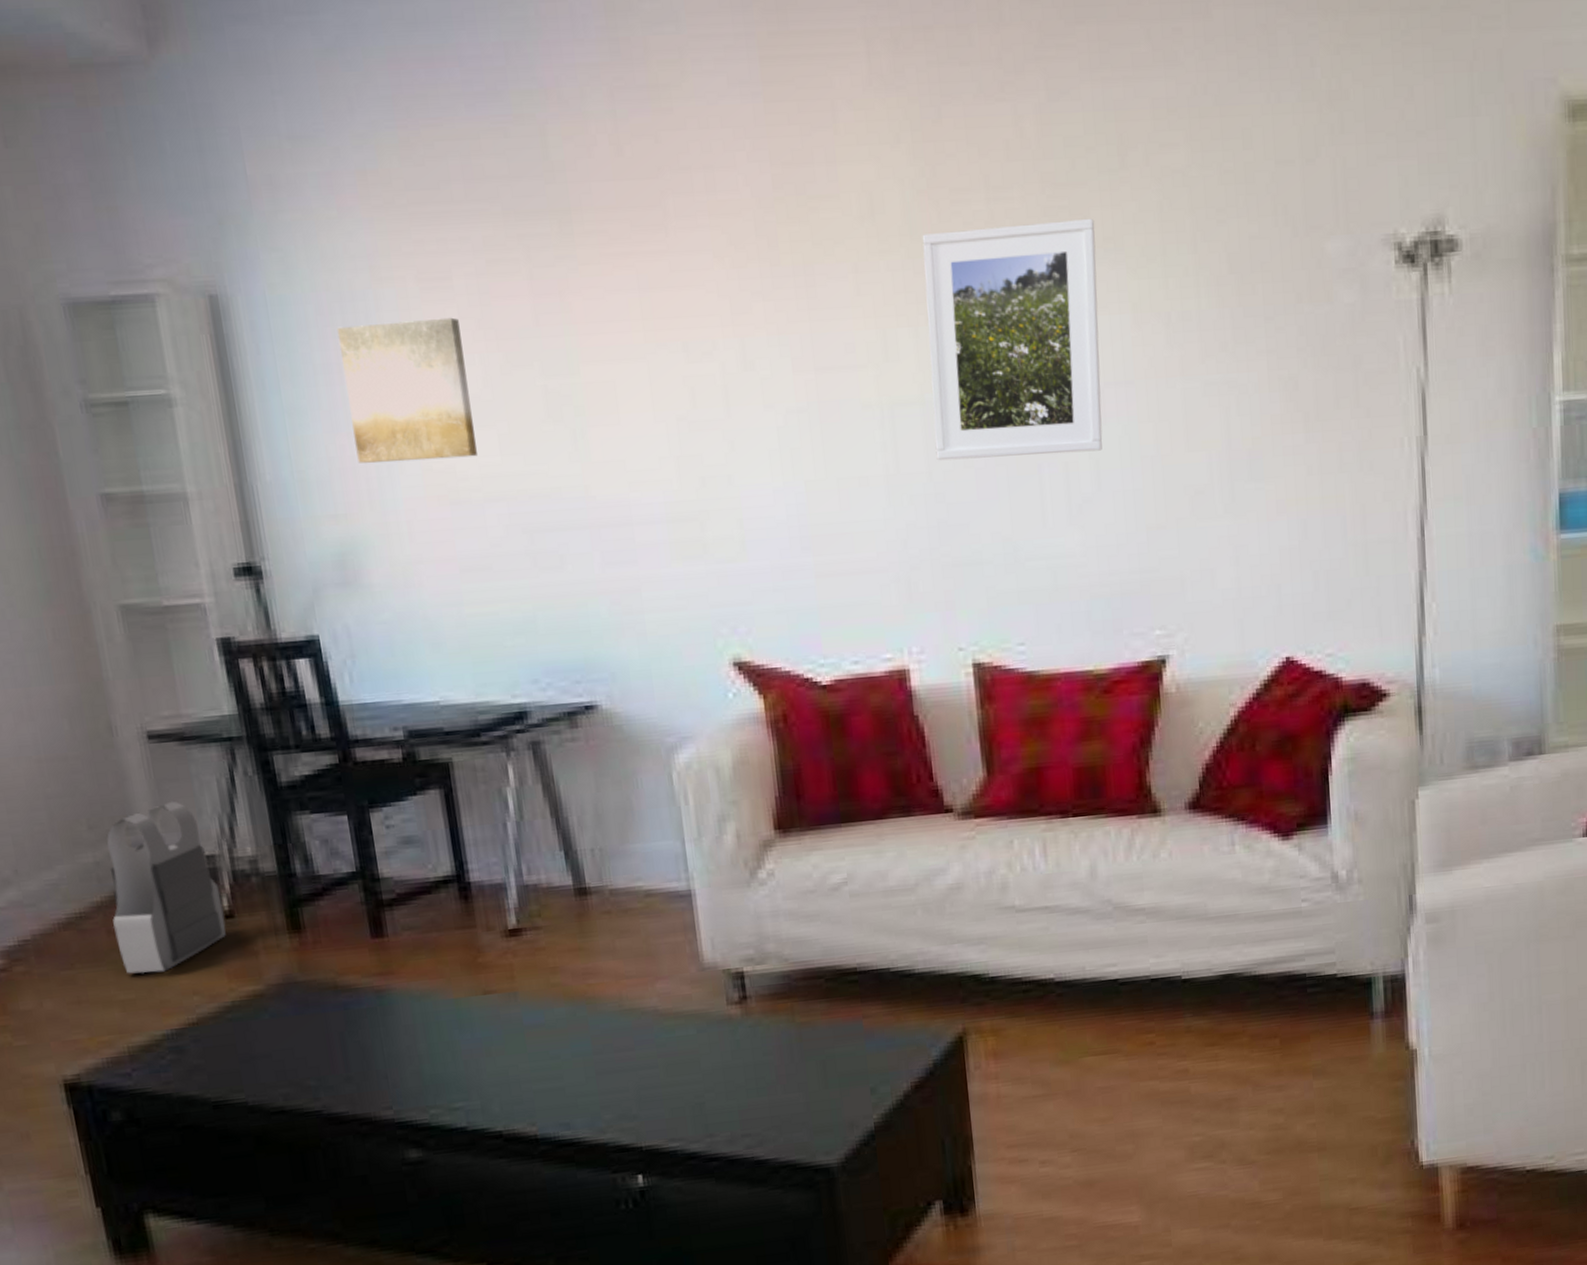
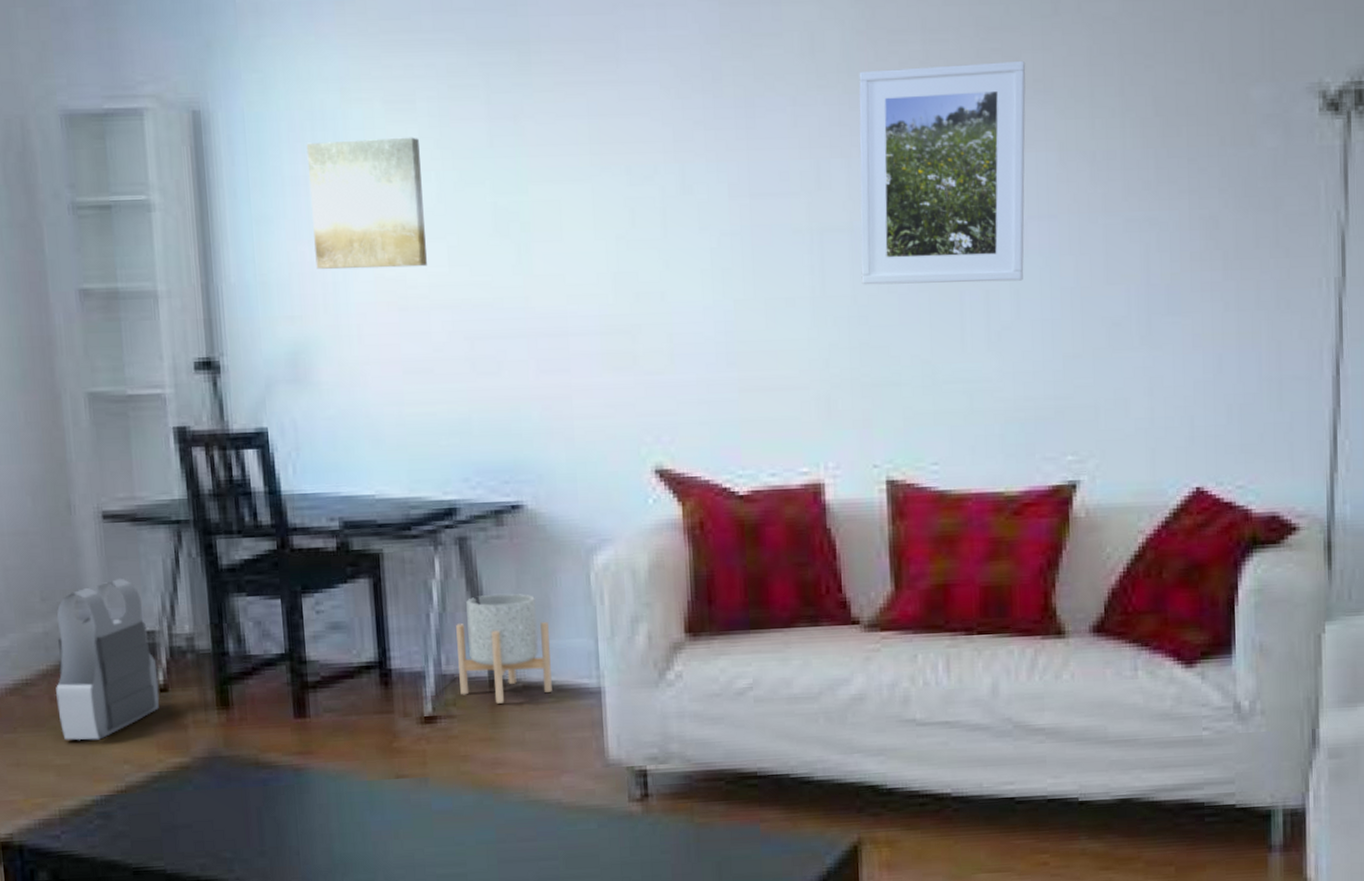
planter: none [535,797,641,912] -> present [456,593,552,704]

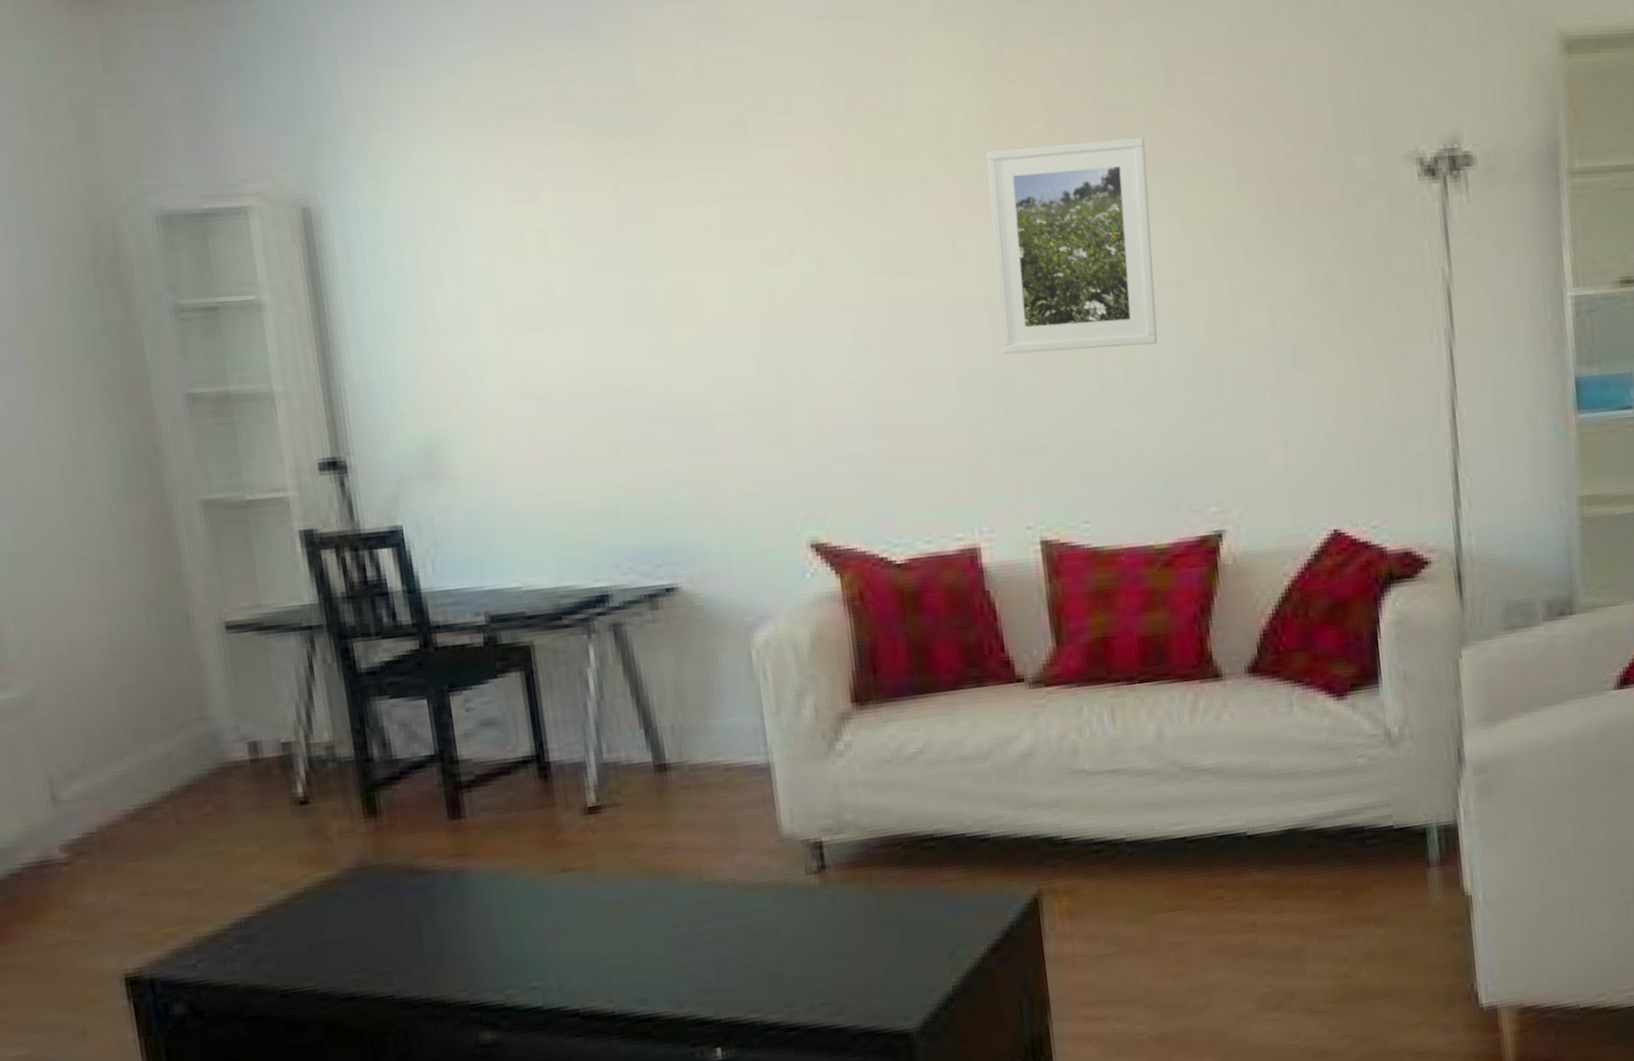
body armor vest: present [56,577,160,741] -> none [179,689,300,864]
wall art: present [306,137,427,269] -> none [427,227,563,363]
planter: present [456,593,552,704] -> none [615,676,720,788]

